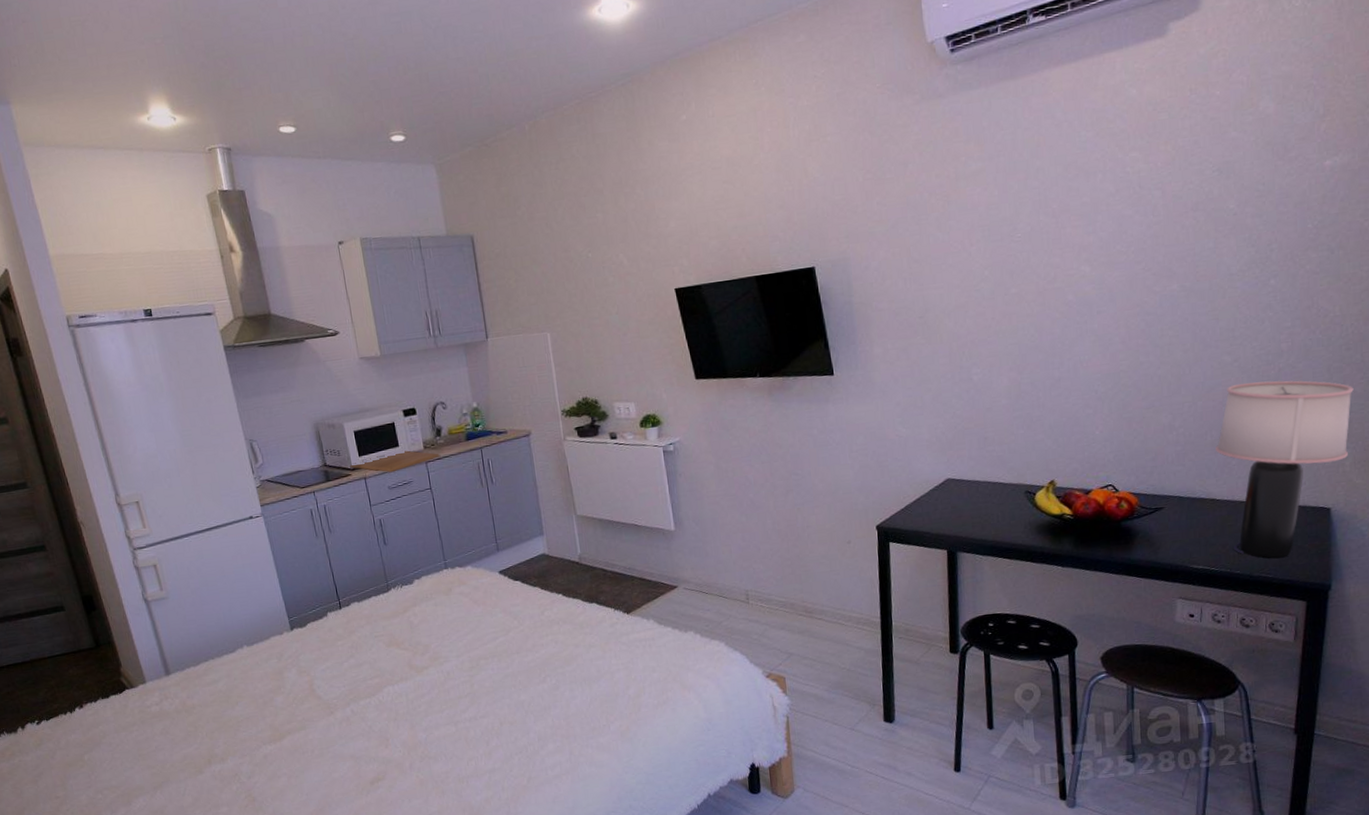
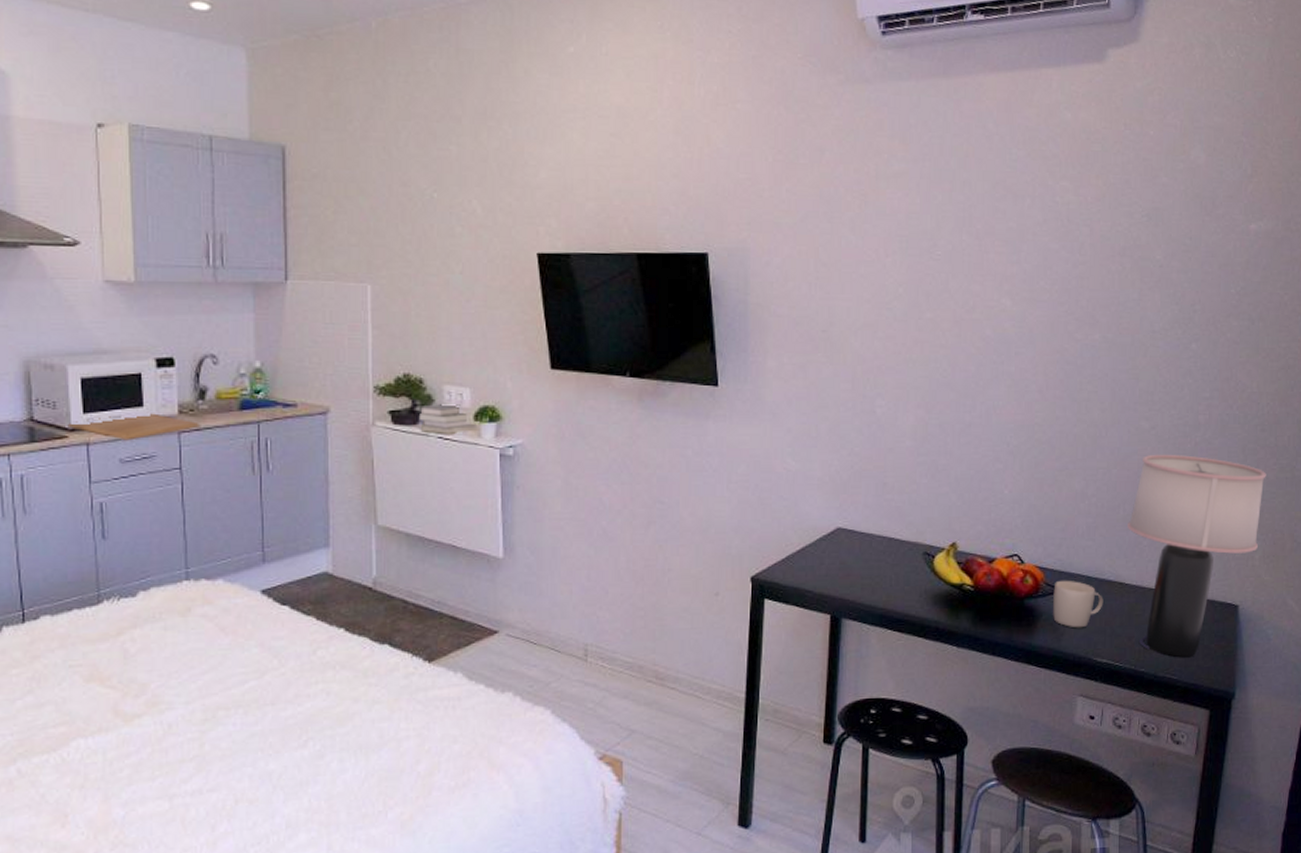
books: none [597,416,646,441] -> present [418,404,481,435]
mug: none [1148,501,1197,542] -> present [1053,580,1104,628]

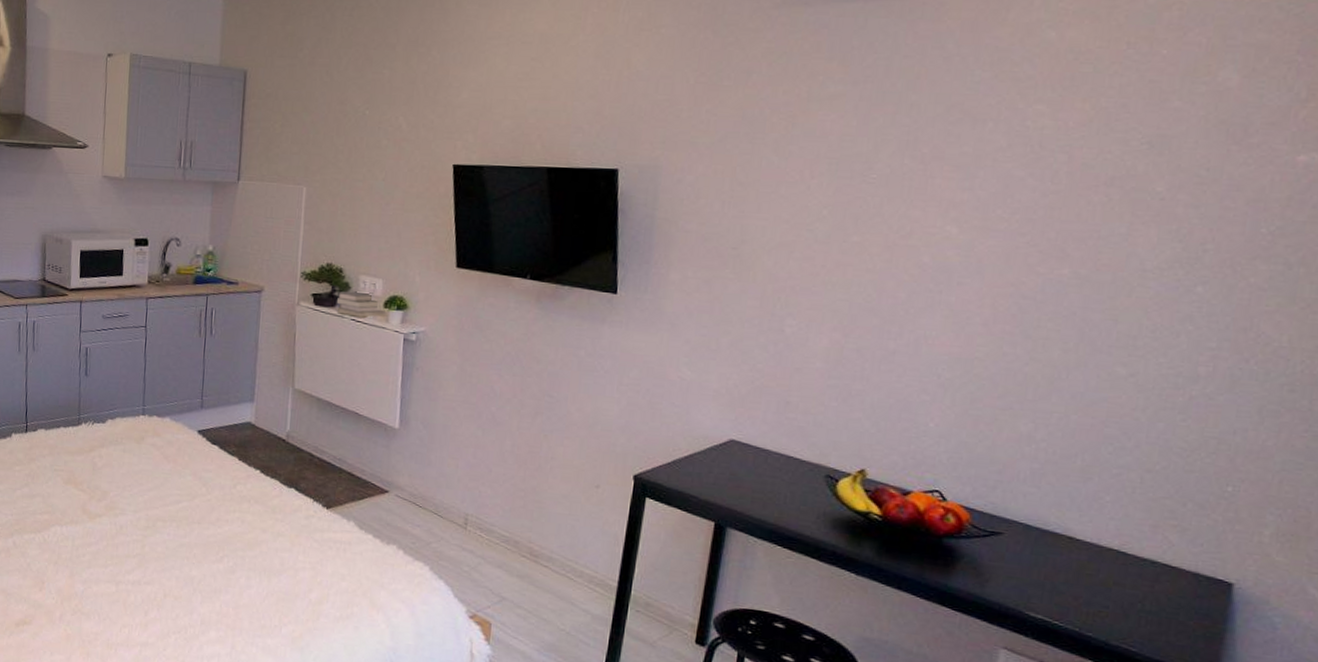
chopping board: present [67,413,201,441] -> none [68,281,164,302]
mug: present [1053,580,1104,628] -> none [977,524,1045,578]
table lamp: present [1128,454,1266,658] -> none [1085,403,1292,631]

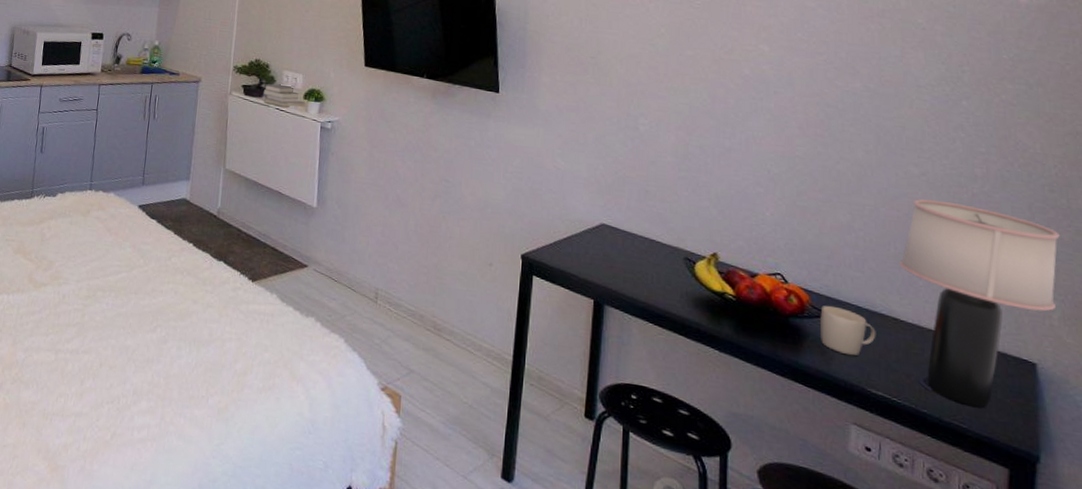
mug: none [977,524,1045,578] -> present [820,305,876,356]
table lamp: none [1085,403,1292,631] -> present [900,199,1060,408]

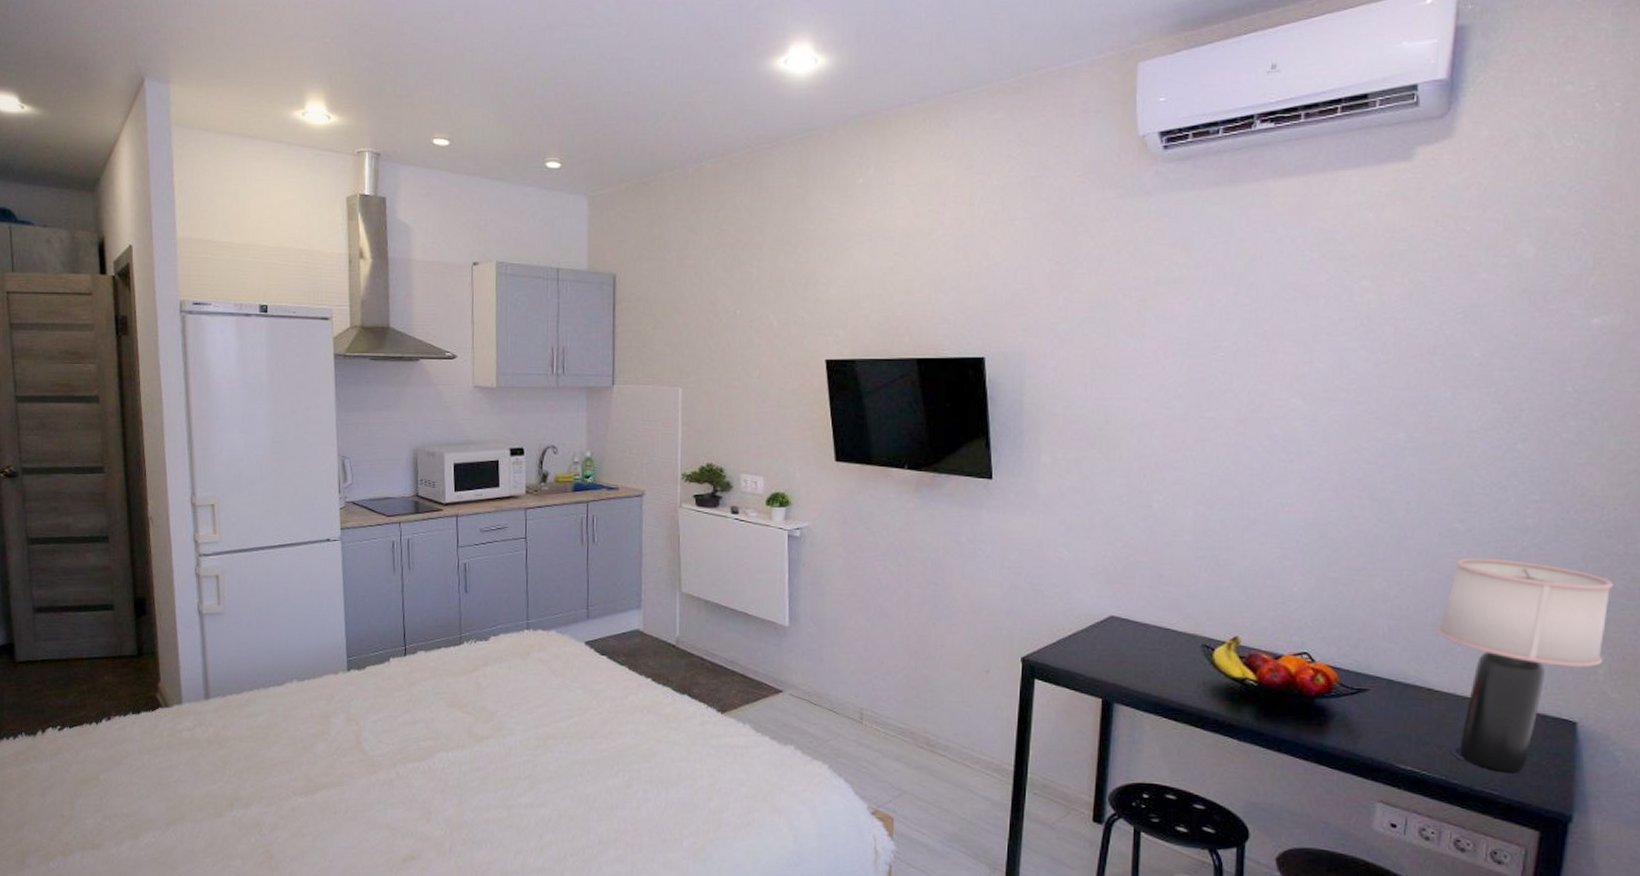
books: present [263,84,308,108] -> none [718,490,772,517]
mug: present [820,305,876,356] -> none [1348,681,1408,733]

